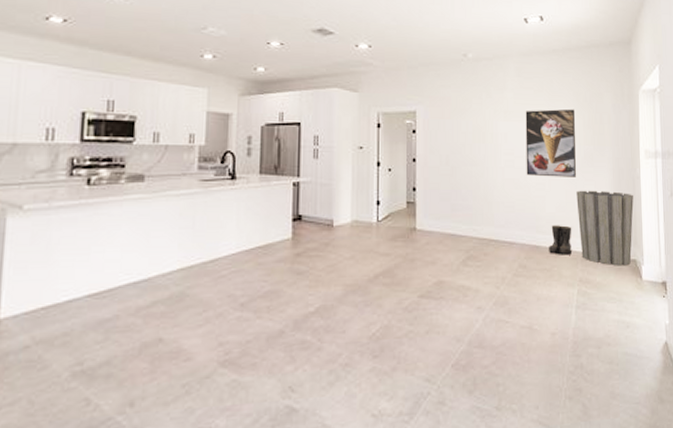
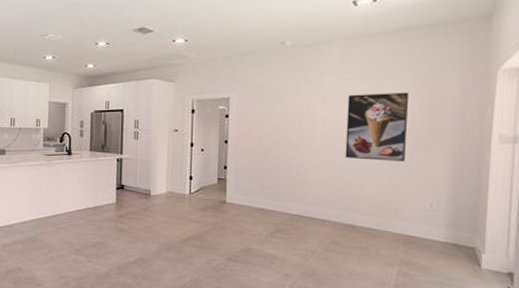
boots: present [549,225,573,255] -> none [366,207,396,236]
trash can: present [576,190,634,266] -> none [403,174,478,253]

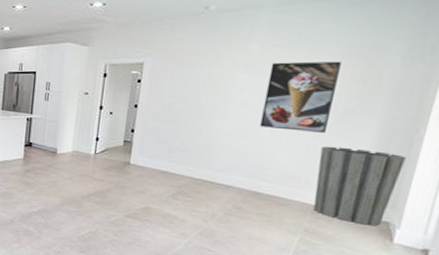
trash can: none [403,174,478,253] -> present [313,146,406,226]

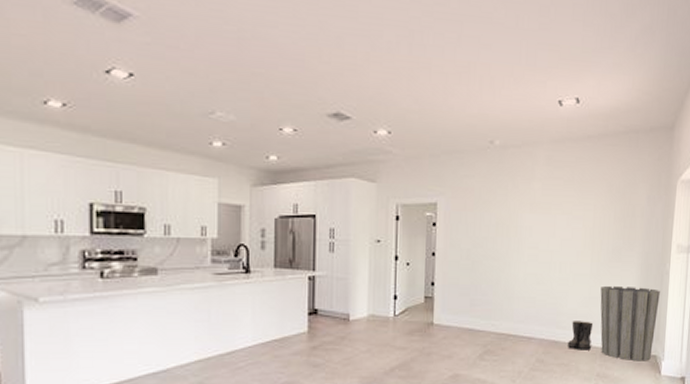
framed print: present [259,61,341,133] -> none [550,200,606,272]
boots: none [272,176,307,206] -> present [568,321,594,350]

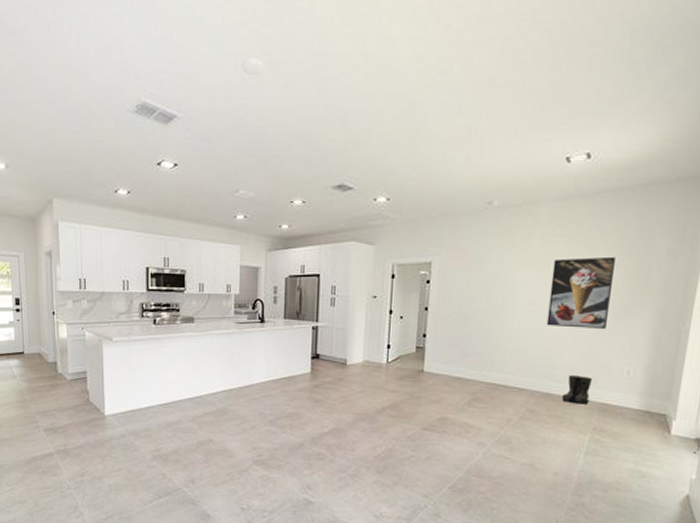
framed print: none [550,200,606,272] -> present [546,256,616,329]
trash can: present [600,285,660,362] -> none [599,342,676,420]

